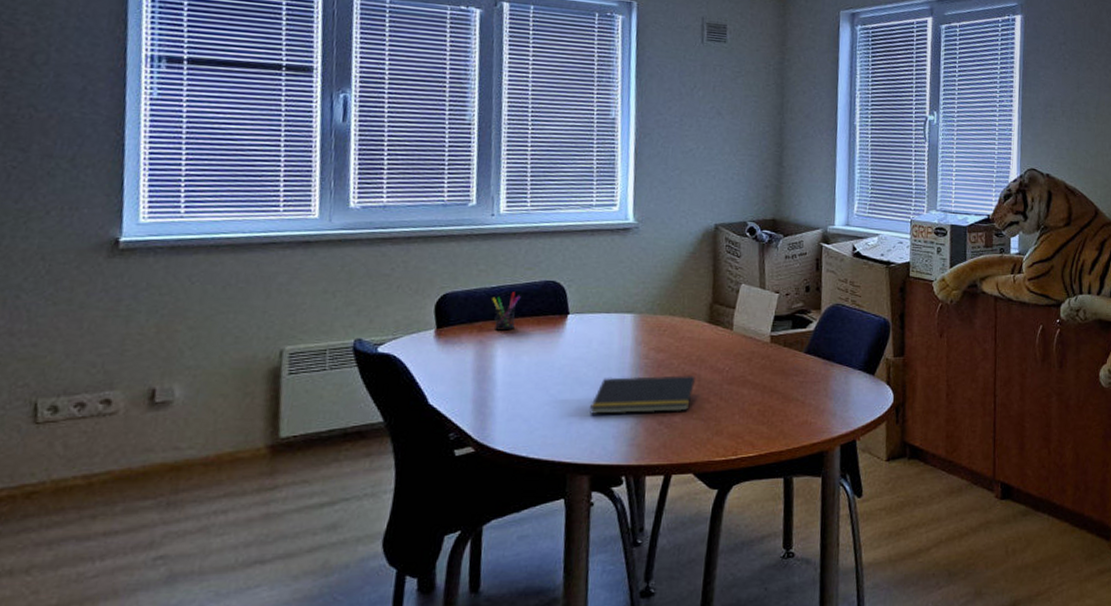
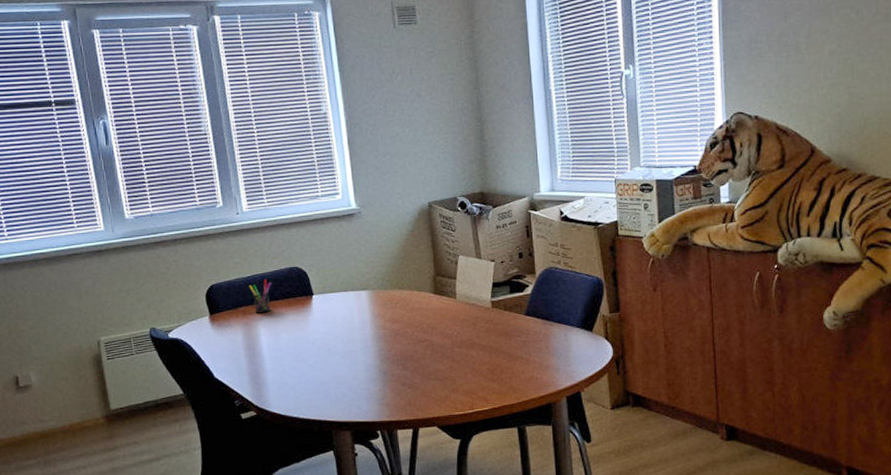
notepad: present [590,375,695,414] -> none [343,342,429,380]

